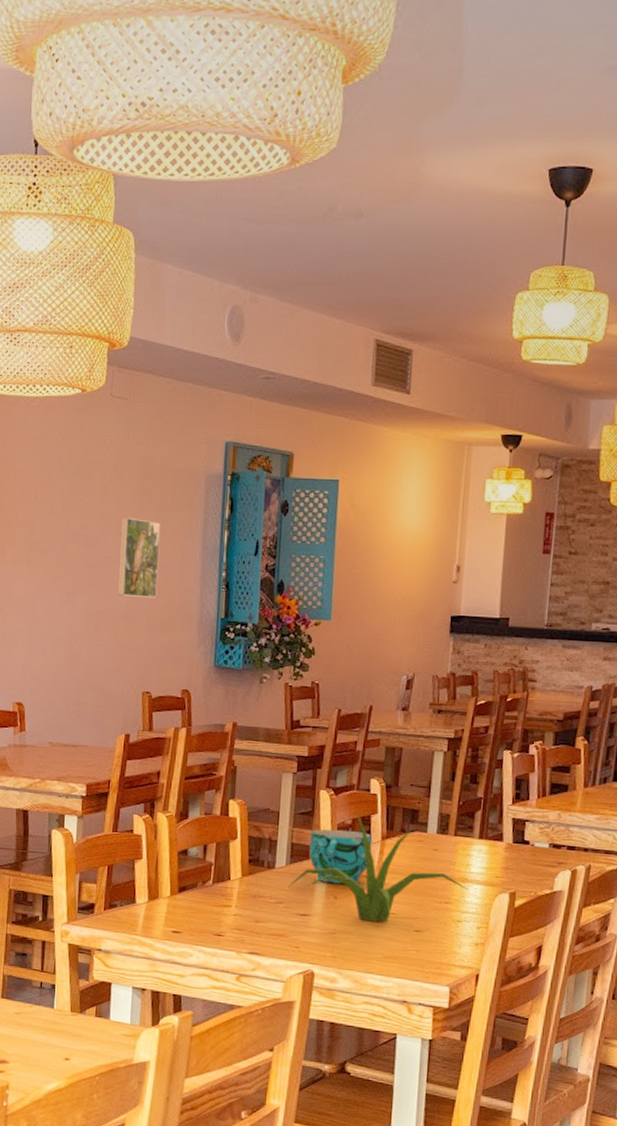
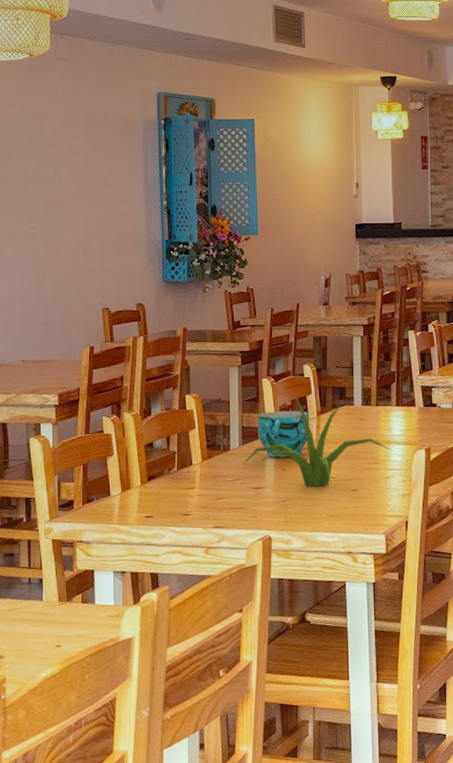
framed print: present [117,517,161,599] -> none [72,160,109,228]

